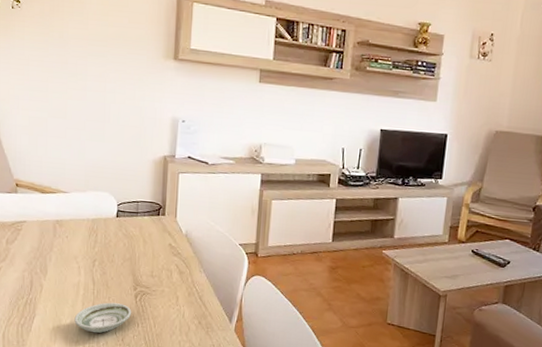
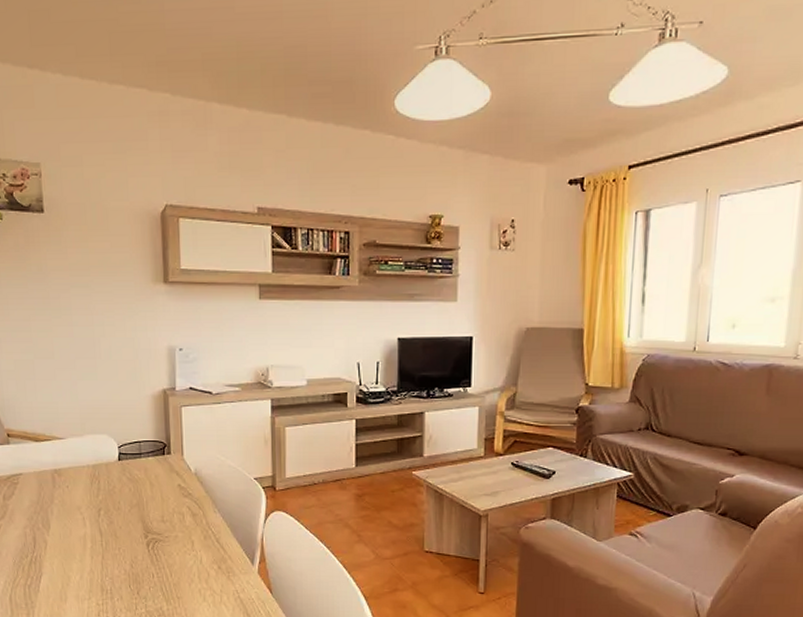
saucer: present [74,302,132,333] -> none [84,553,145,588]

